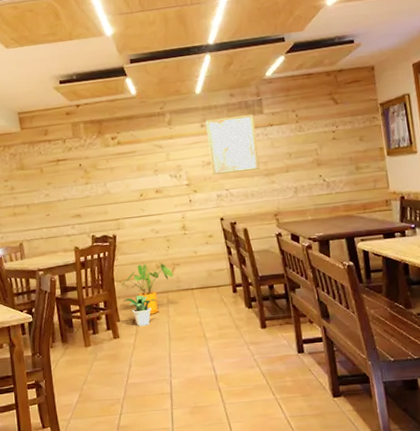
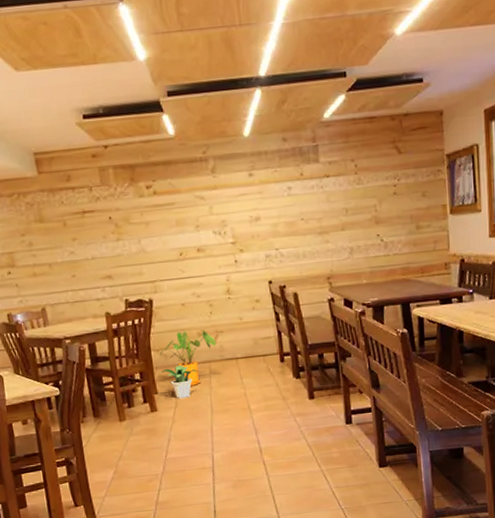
wall art: present [206,114,261,176] -> none [254,163,314,233]

